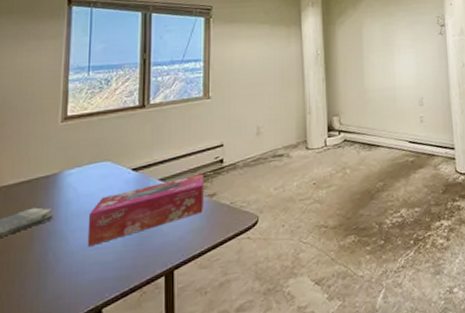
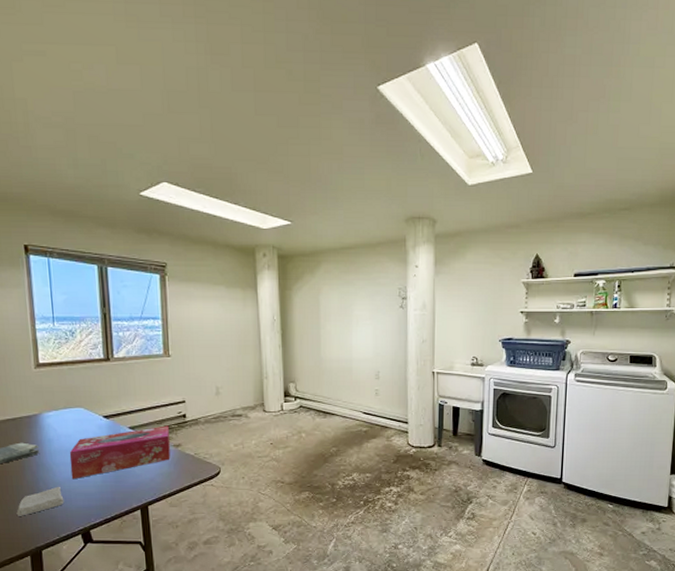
soap bar: none [14,256,75,300] -> present [16,486,65,516]

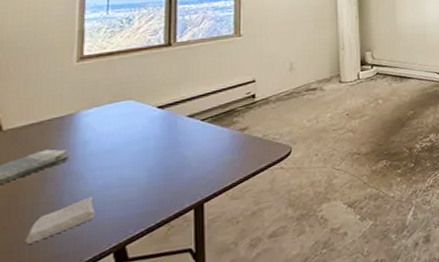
tissue box: present [69,425,170,480] -> none [108,108,235,186]

